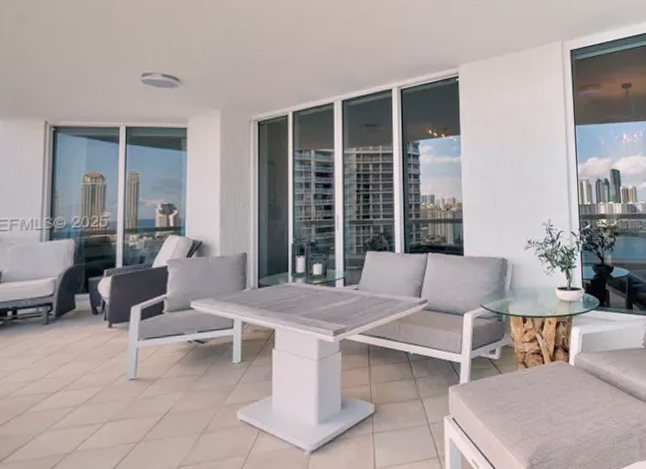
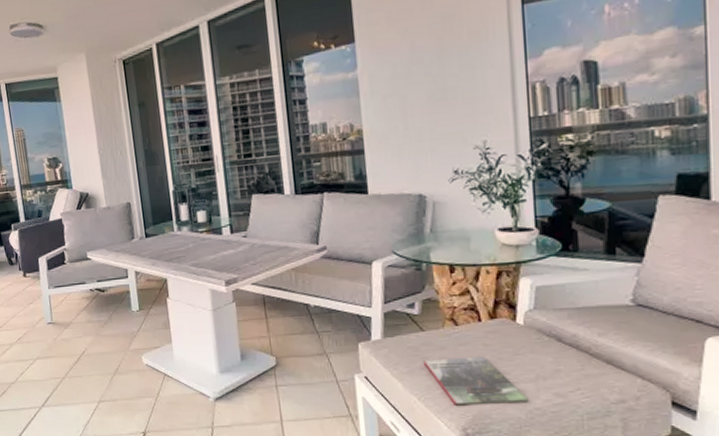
magazine: none [500,394,577,439] -> present [423,357,529,405]

